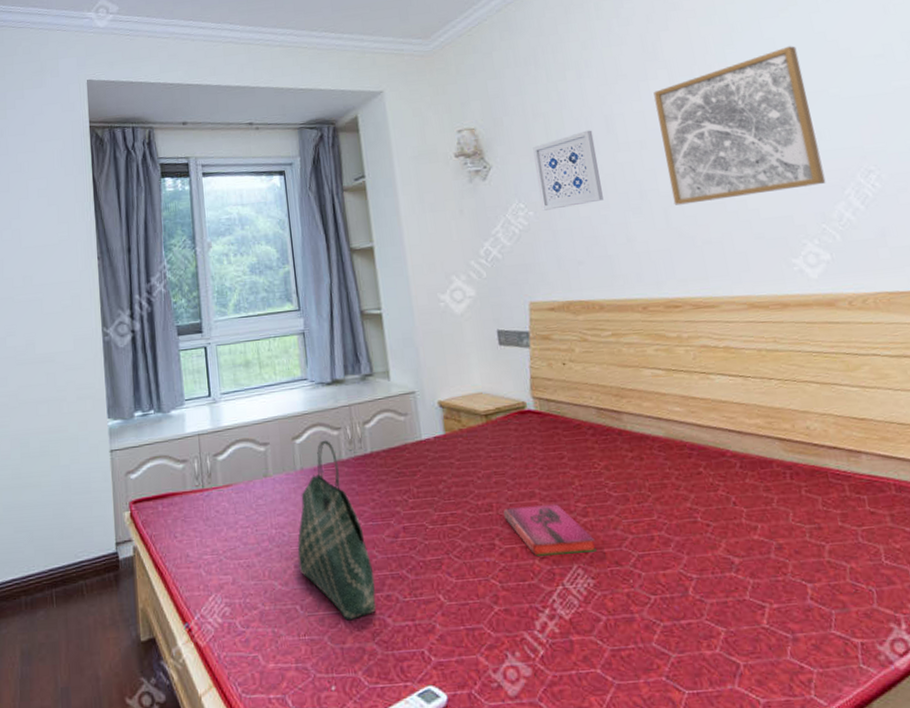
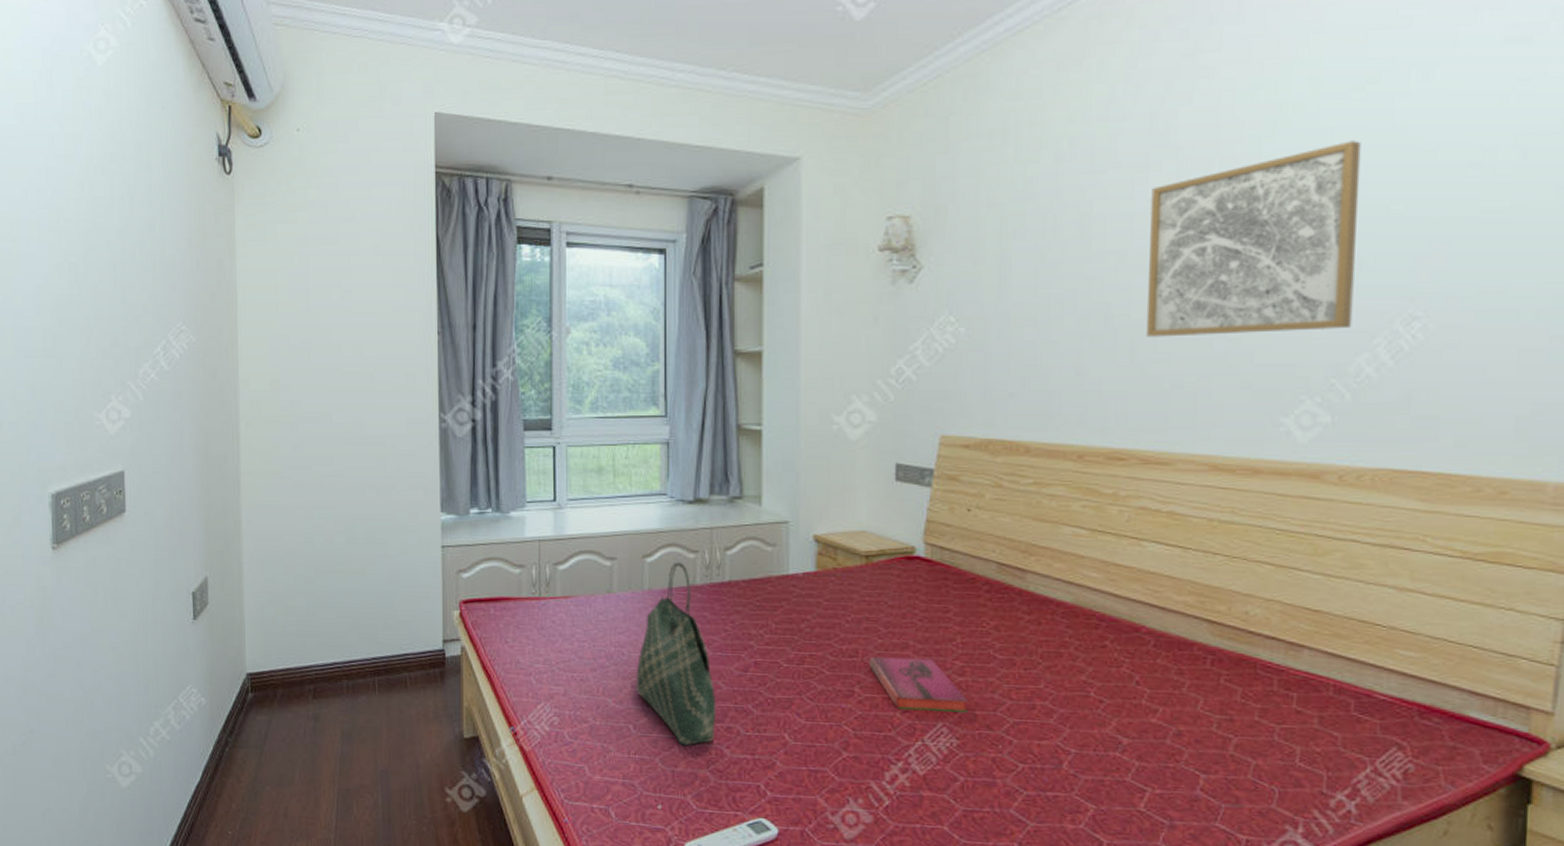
wall art: present [533,130,604,211] -> none [976,231,1060,328]

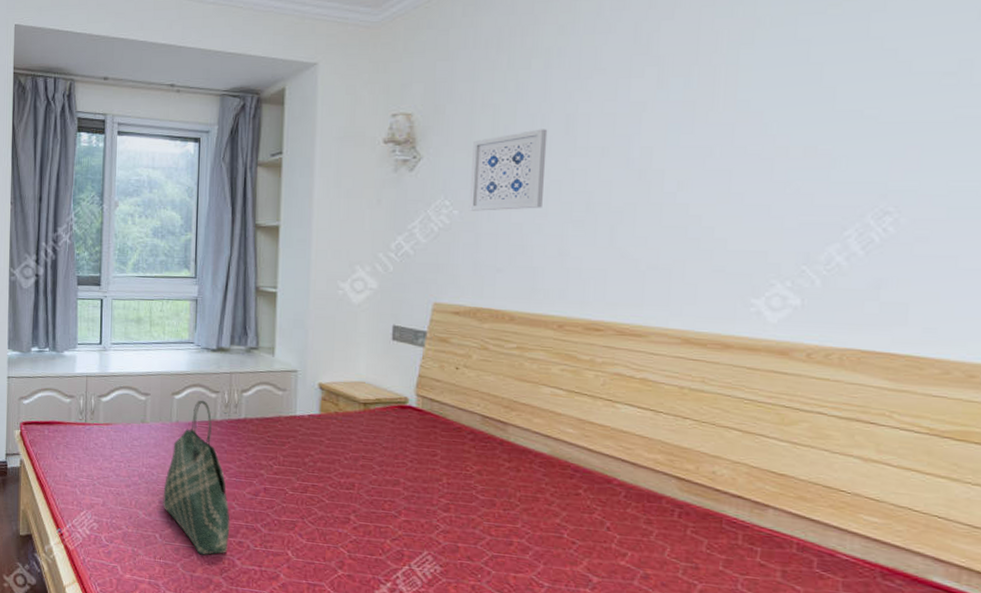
hardback book: present [870,657,967,712] -> none [364,490,451,544]
wall art: none [976,231,1060,328] -> present [468,129,548,211]
wall art: present [1146,141,1361,337] -> none [624,52,837,224]

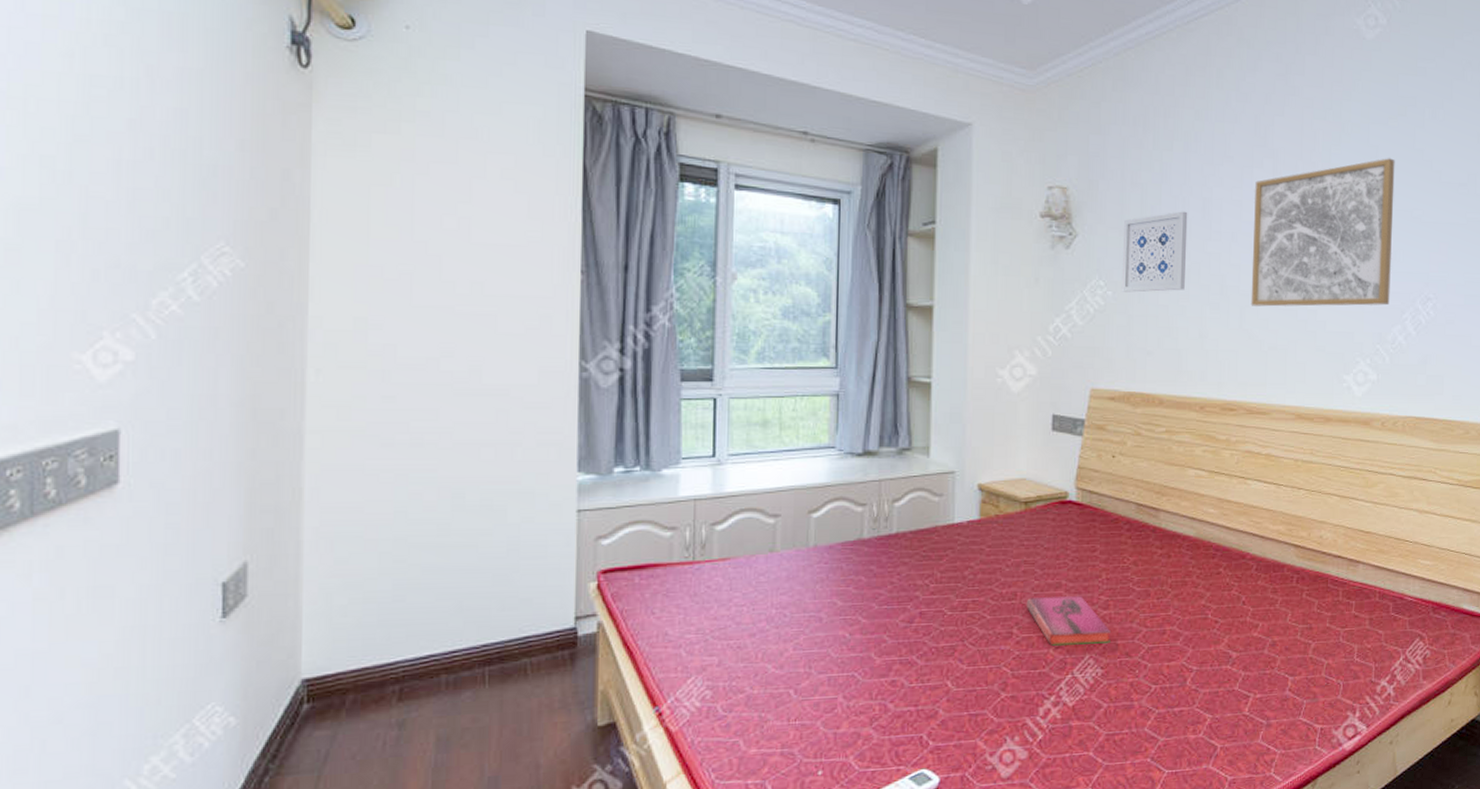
tote bag: present [163,400,230,555] -> none [798,516,881,706]
hardback book: none [364,490,451,544] -> present [1027,596,1111,646]
wall art: none [624,52,837,224] -> present [1251,158,1395,307]

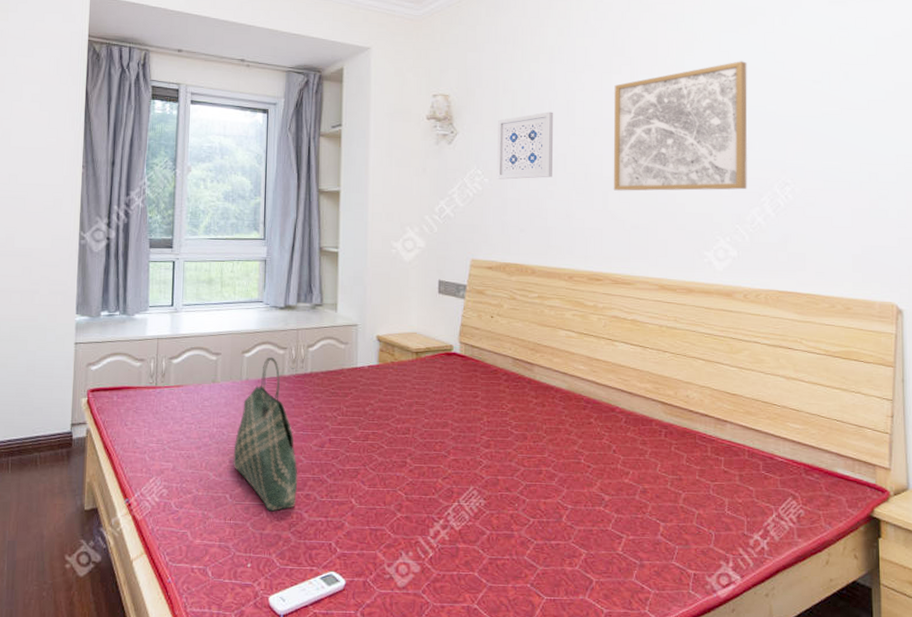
tote bag: none [798,516,881,706] -> present [233,357,298,512]
hardback book: present [1027,596,1111,646] -> none [418,433,492,478]

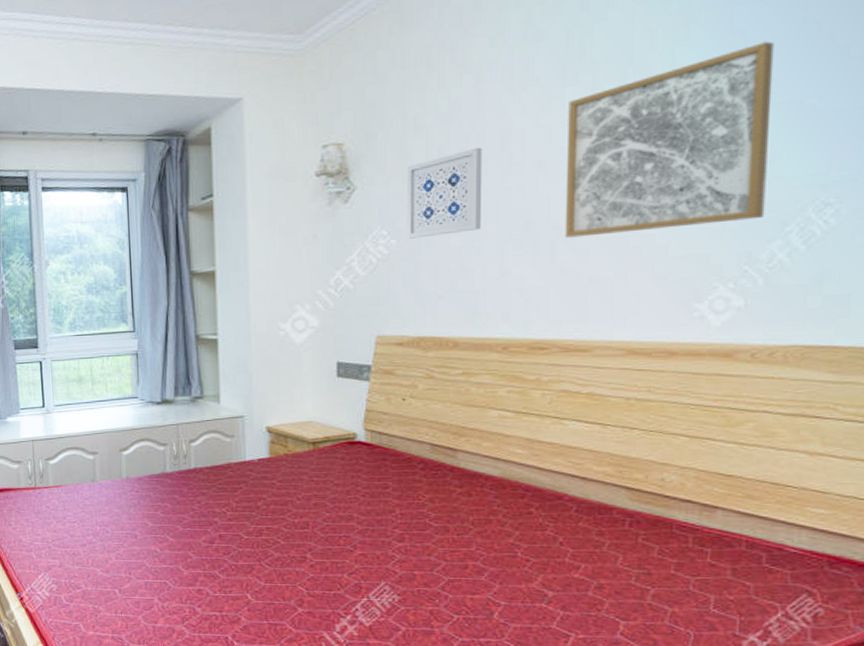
tote bag: present [233,357,298,512] -> none [119,454,188,606]

